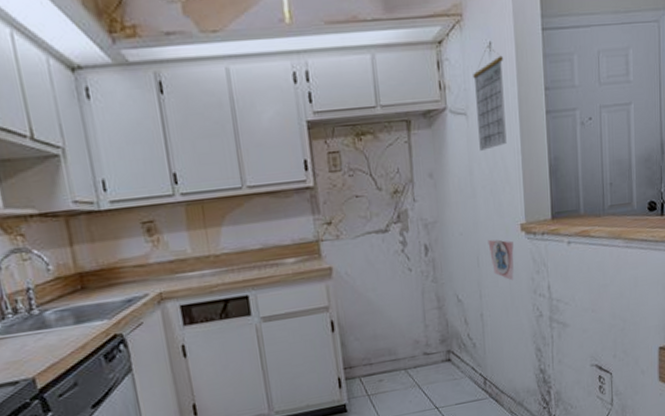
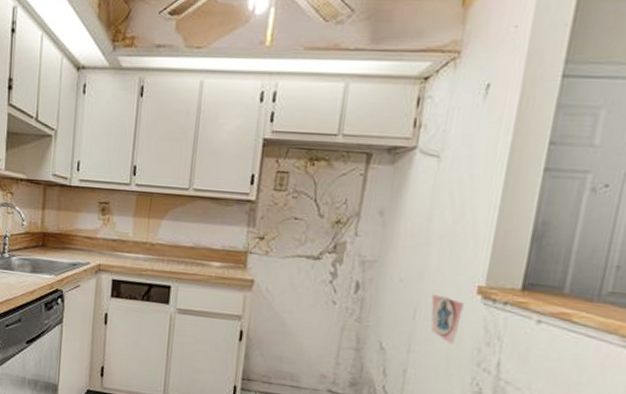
calendar: present [473,45,507,151] -> none [446,87,501,199]

